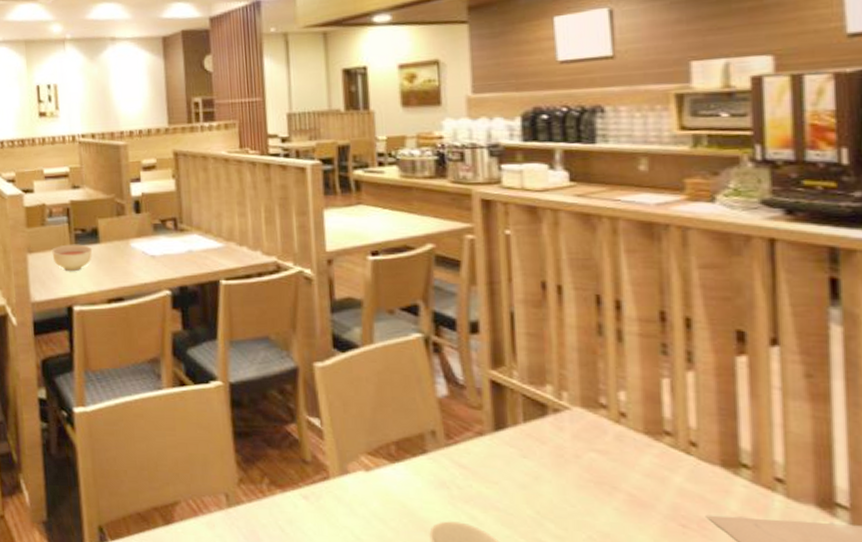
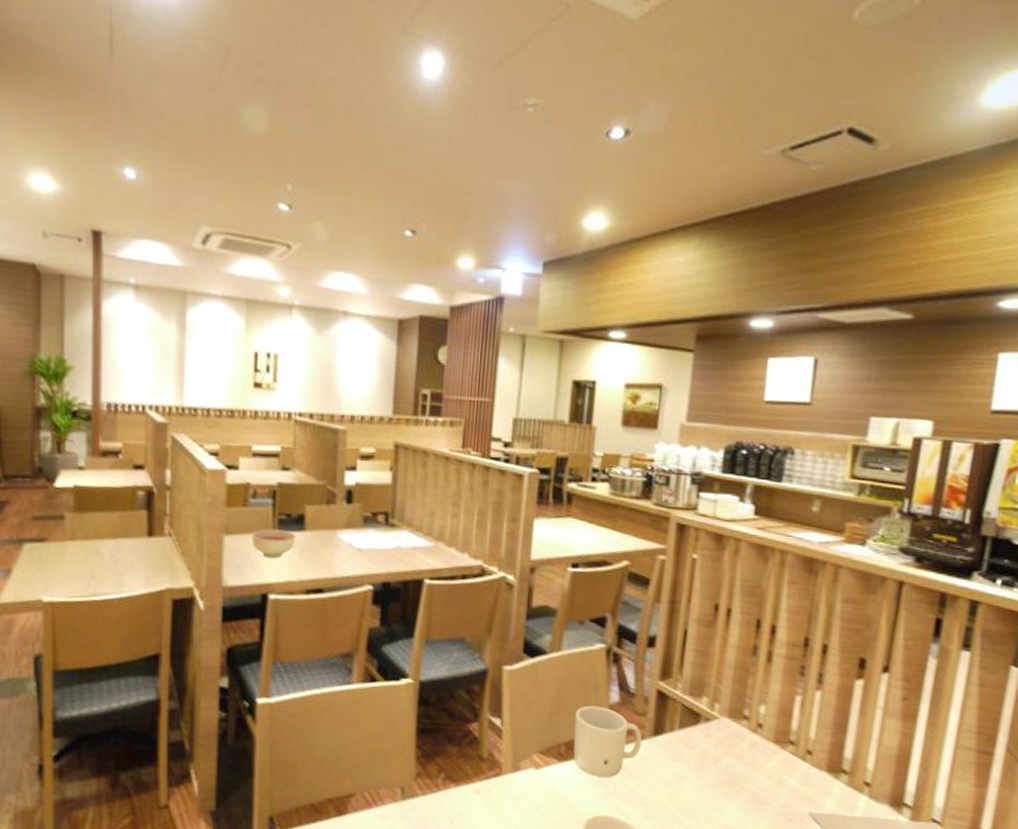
mug: none [399,400,483,479] -> present [573,705,643,778]

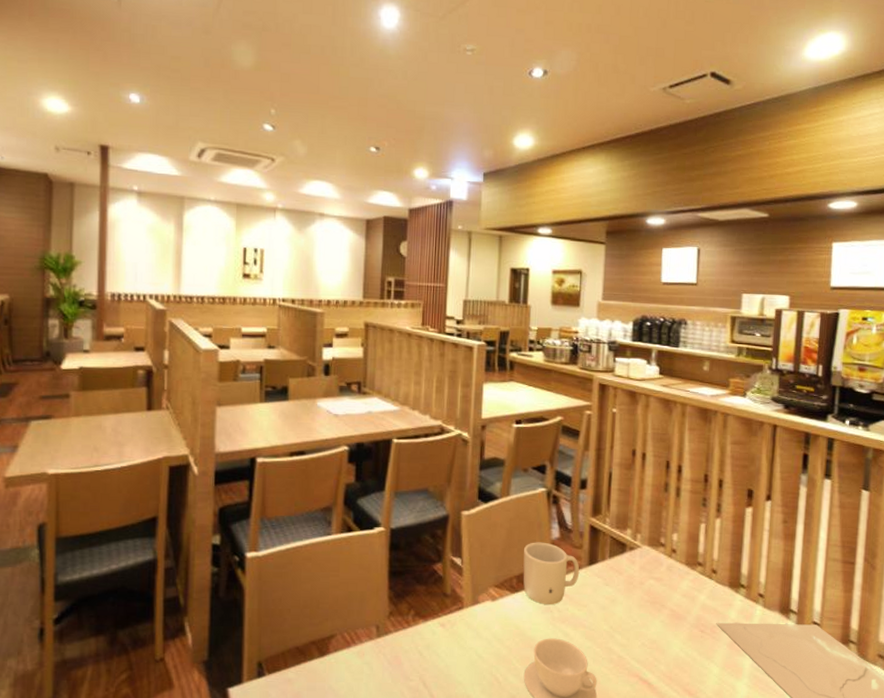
bowl: present [251,528,297,557] -> none [241,400,281,425]

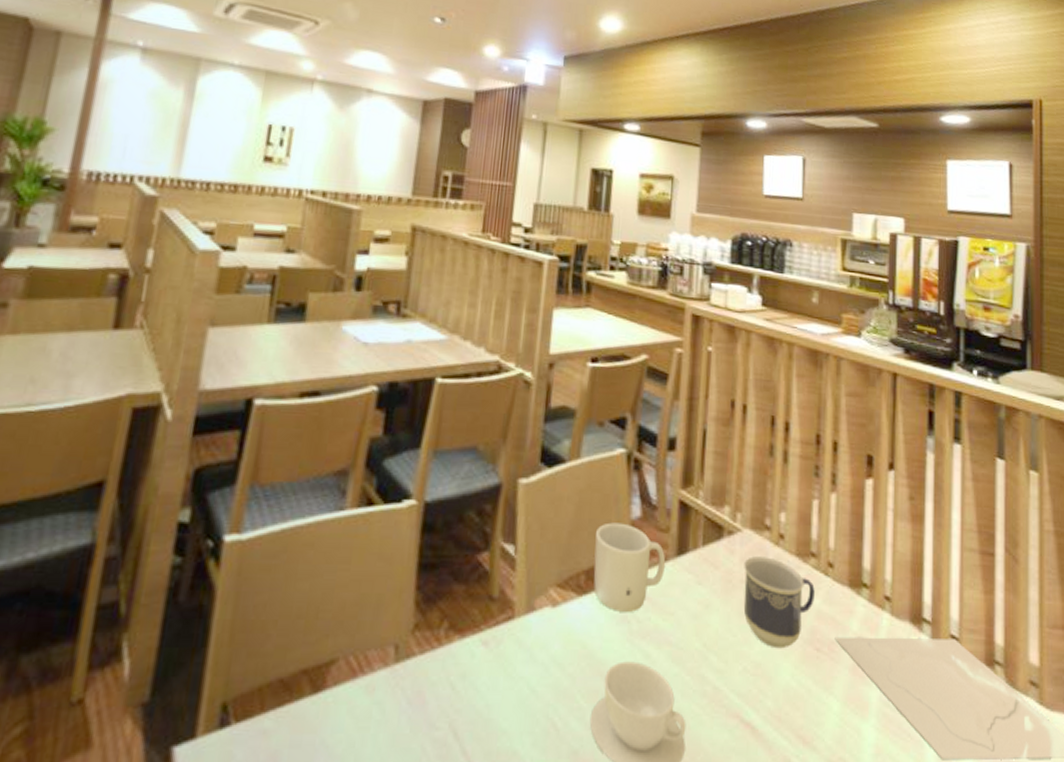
cup: none [642,565,701,631] -> present [743,556,815,649]

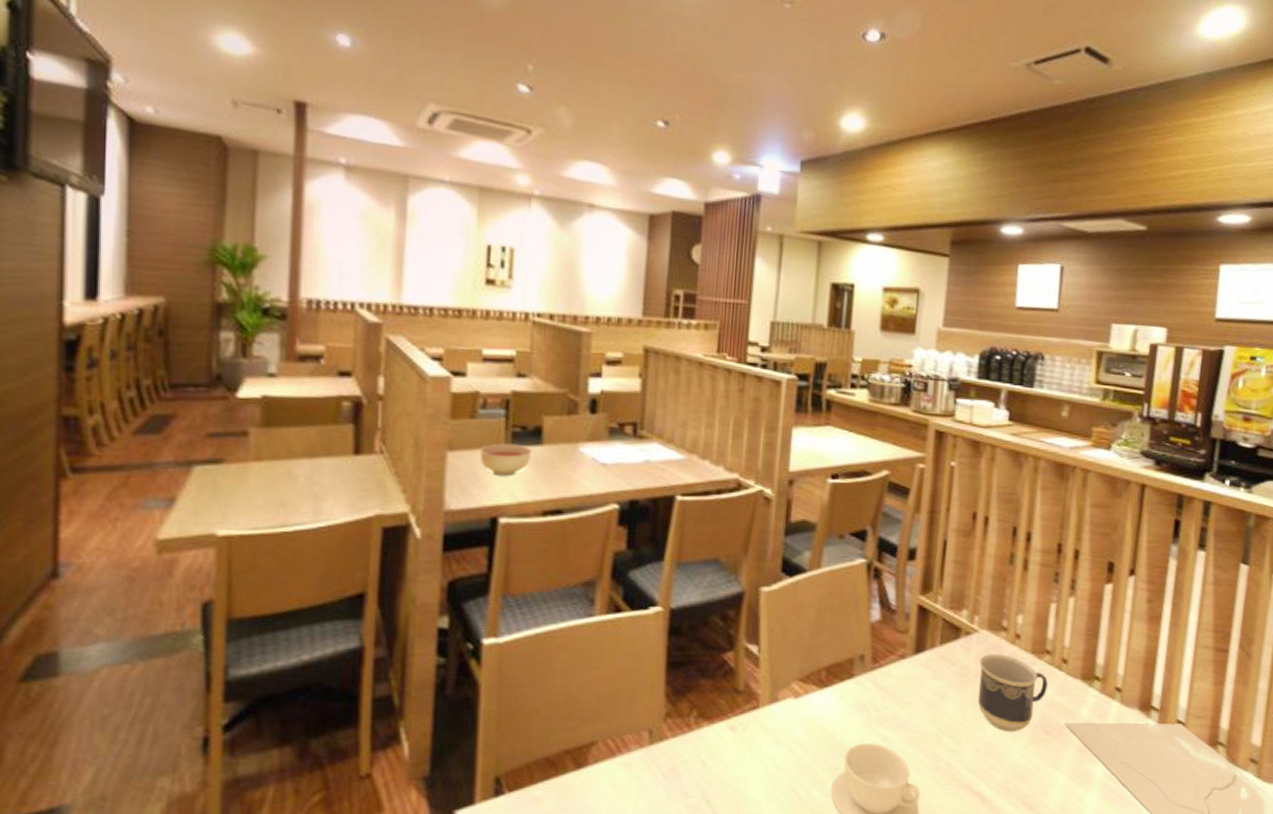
bowl: none [241,319,295,354] -> present [480,443,533,475]
mug: present [593,522,666,612] -> none [833,625,904,702]

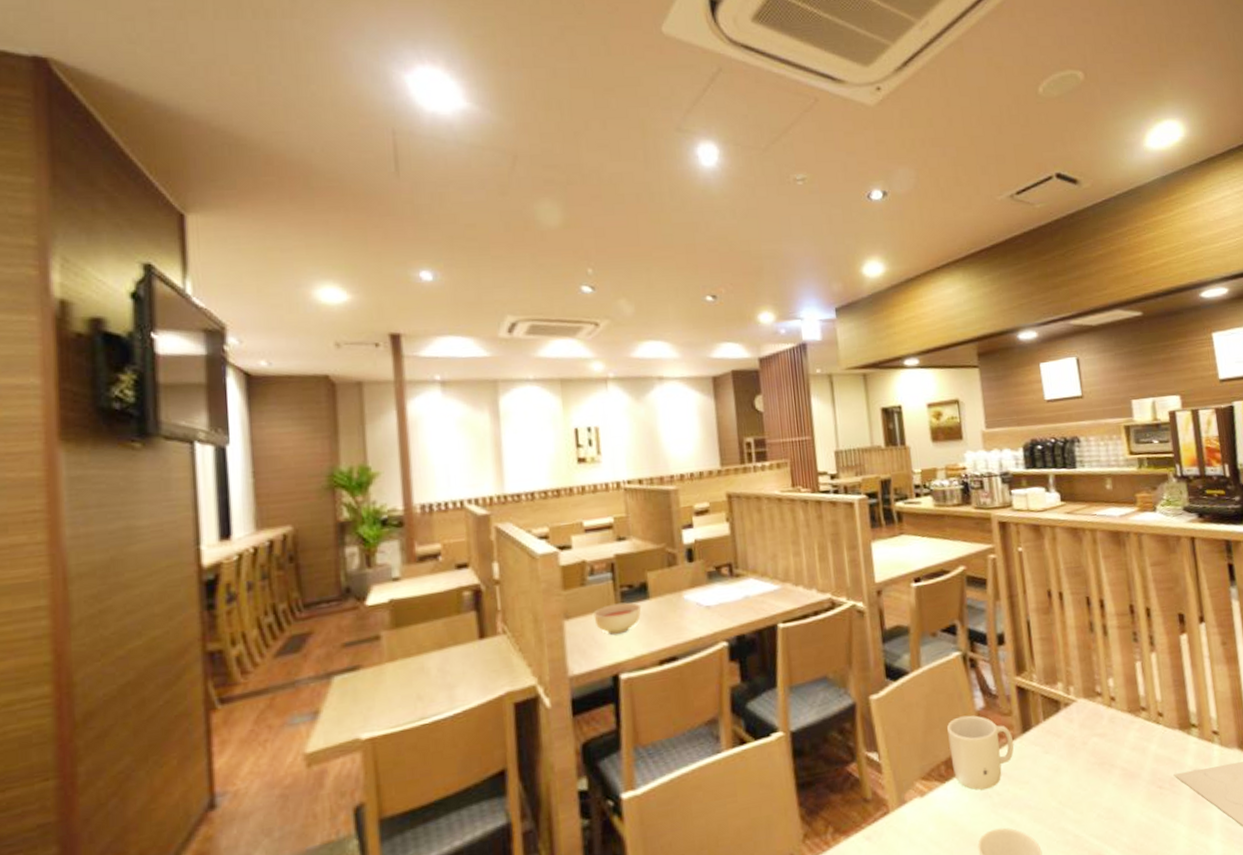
mug: none [833,625,904,702] -> present [946,715,1014,790]
cup: present [977,654,1048,732] -> none [1083,718,1151,794]

